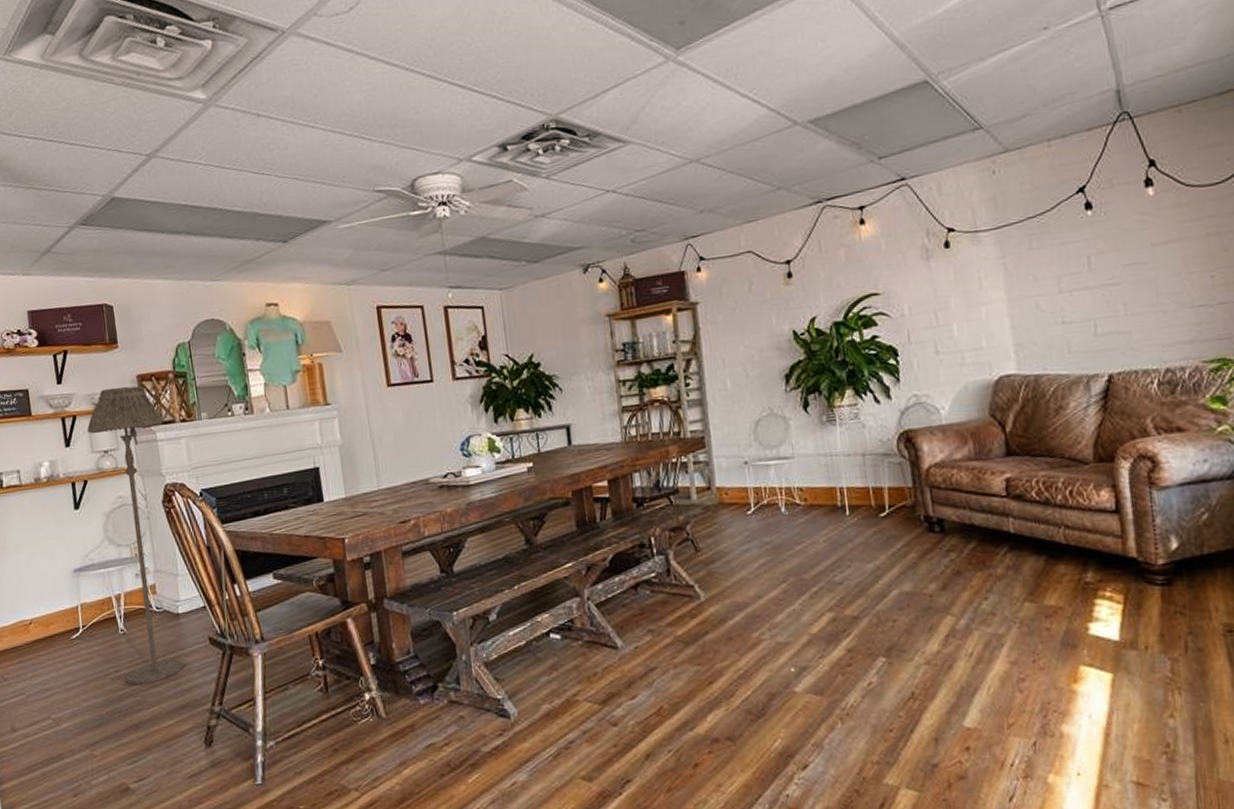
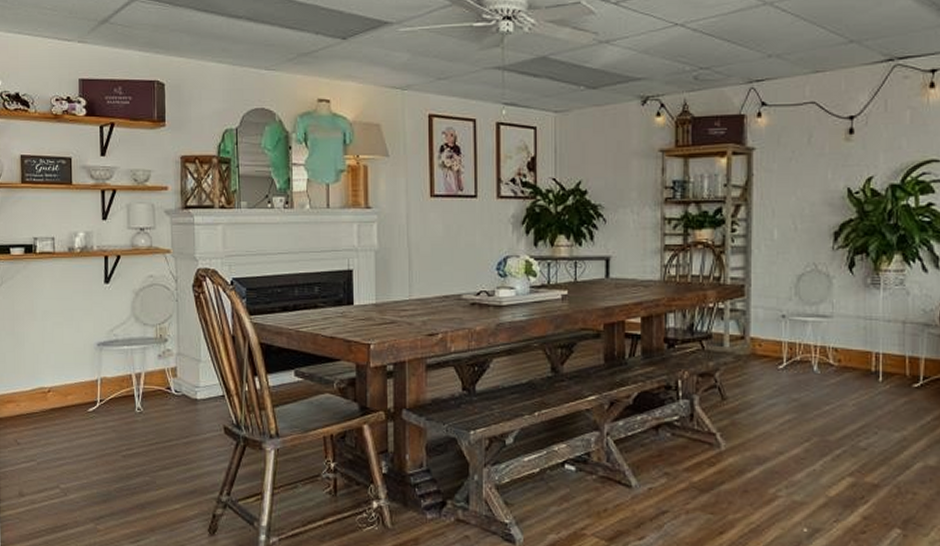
floor lamp: present [87,386,184,685] -> none [126,166,202,466]

